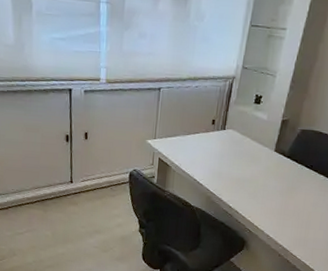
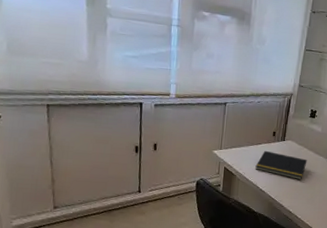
notepad: none [192,140,250,173] -> present [255,150,307,181]

